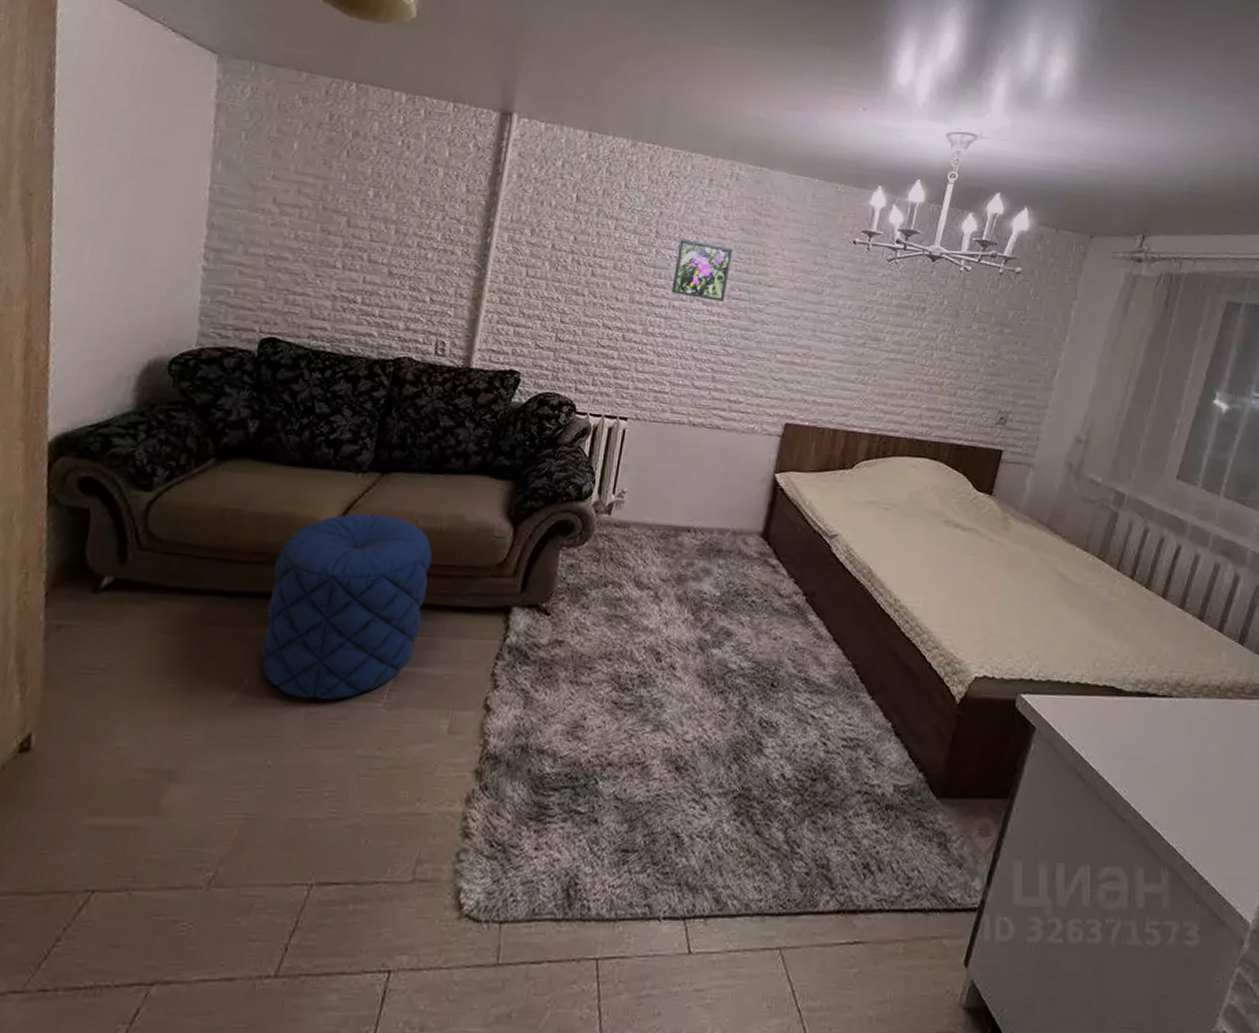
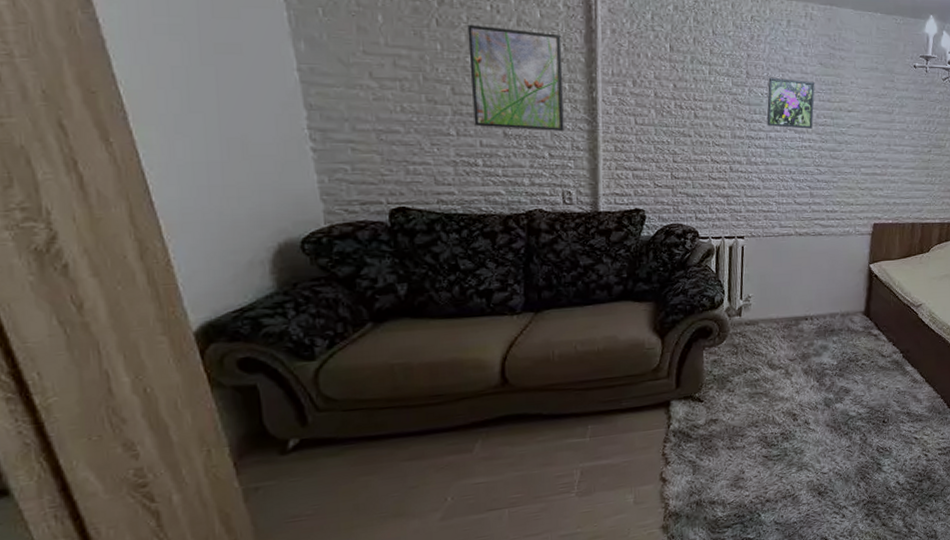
pouf: present [261,513,433,700] -> none [453,346,595,503]
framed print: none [361,157,466,275] -> present [467,24,564,131]

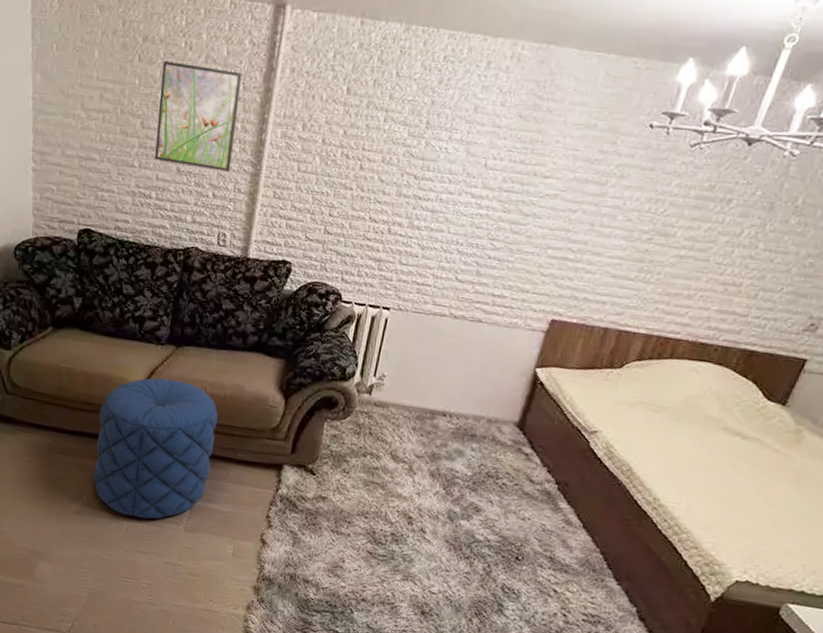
pouf: none [453,346,595,503] -> present [93,377,218,519]
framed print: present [767,77,815,129] -> none [439,129,508,195]

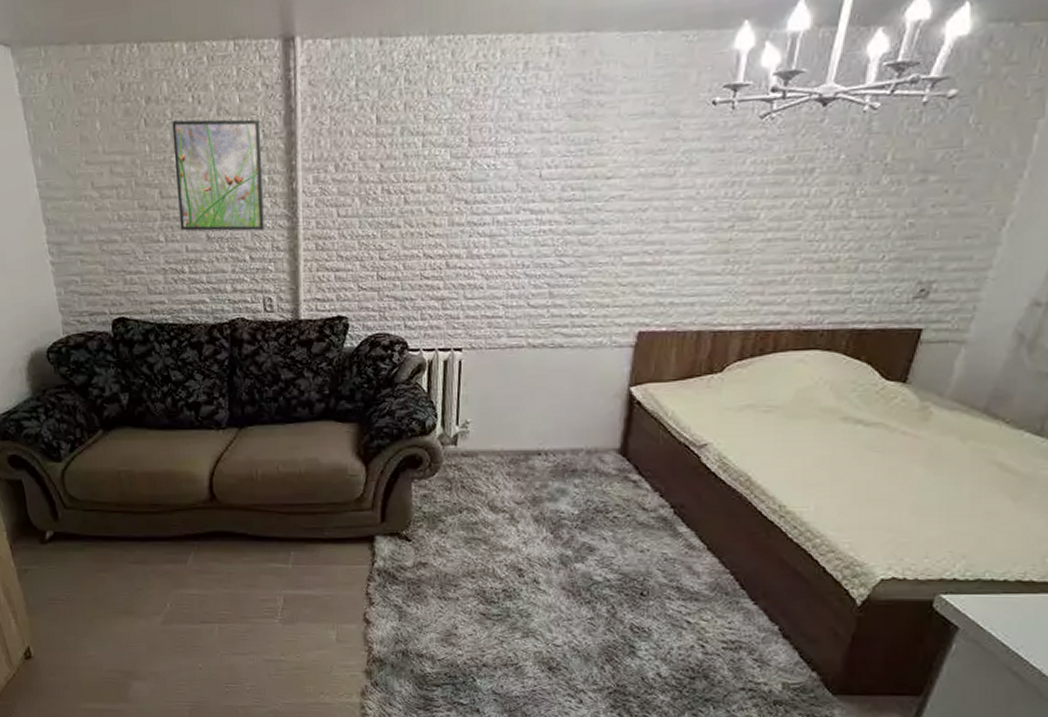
pouf: present [93,377,218,519] -> none [169,464,297,617]

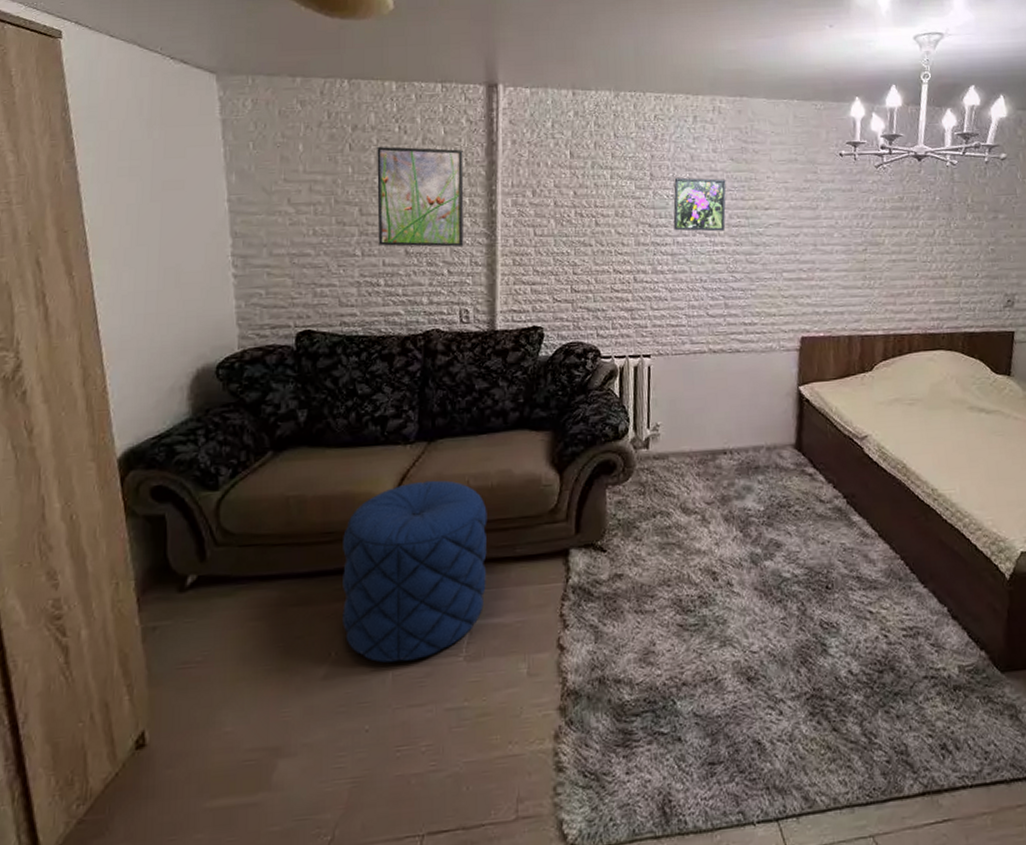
pouf: none [169,464,297,617] -> present [342,480,487,663]
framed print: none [494,141,561,208] -> present [673,177,727,232]

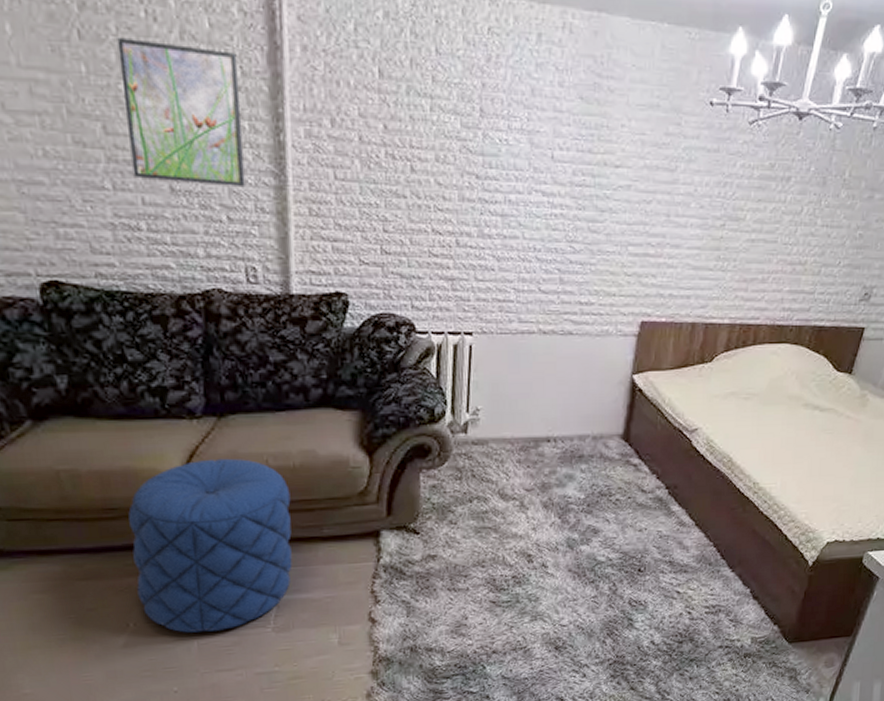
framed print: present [673,177,727,232] -> none [505,116,572,190]

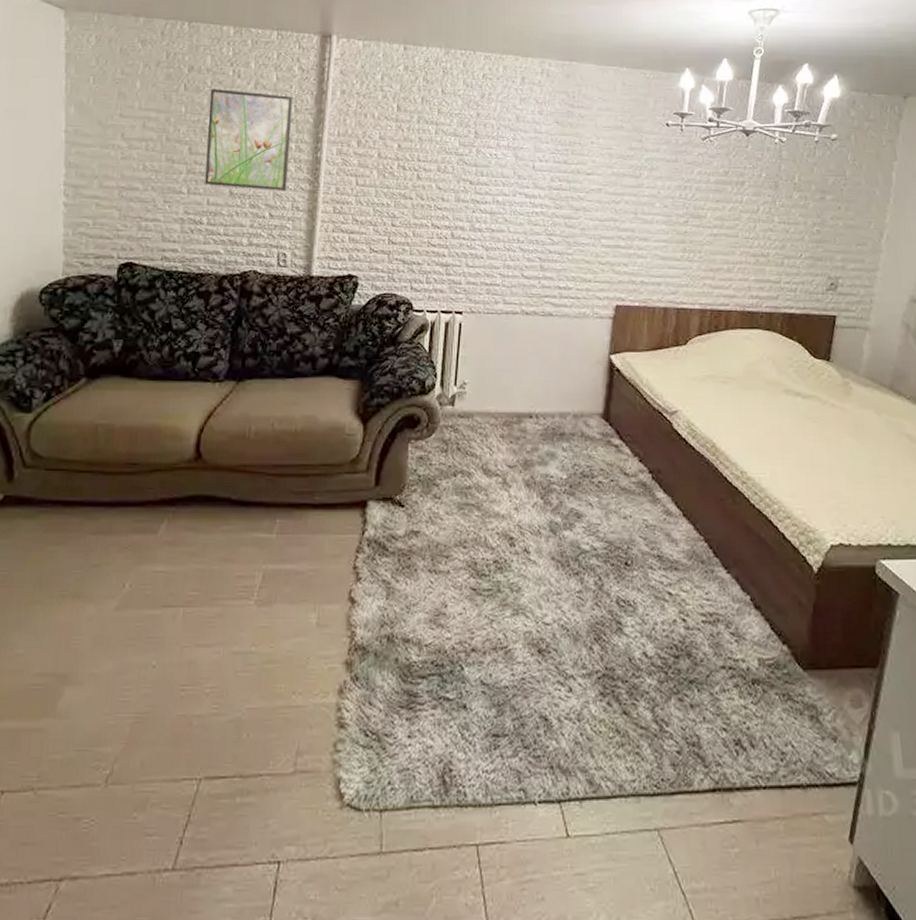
pouf: present [128,458,293,633] -> none [139,420,289,599]

